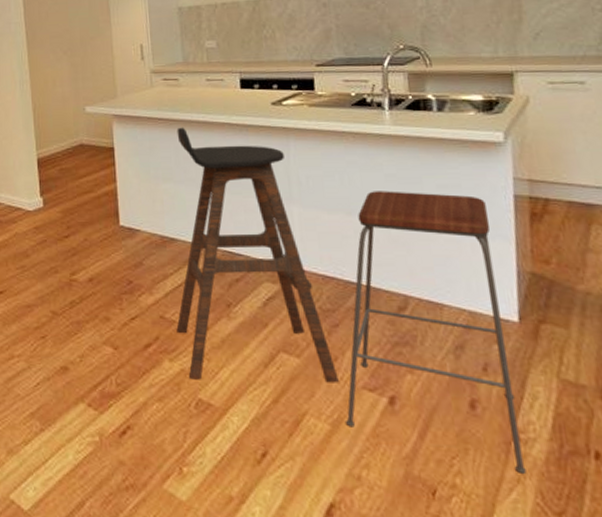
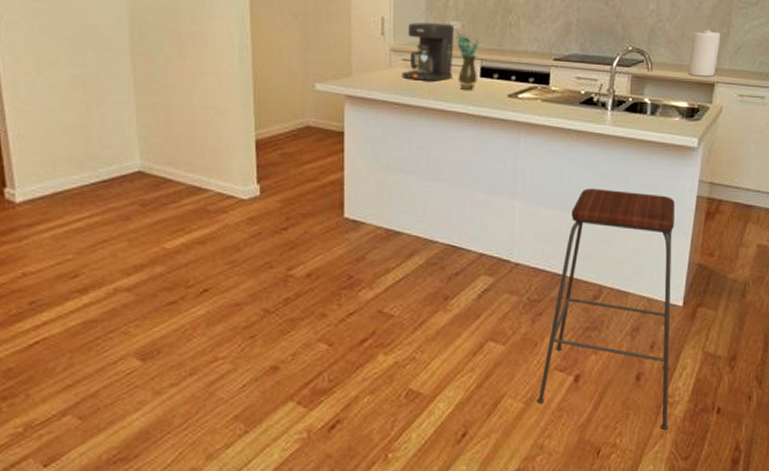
coffee maker: none [163,43,212,97] -> present [401,22,455,81]
bar stool: present [176,127,339,383] -> none [393,114,536,371]
vase: none [212,50,238,103] -> present [456,32,479,91]
paper towel holder: none [475,18,512,68] -> present [688,29,721,77]

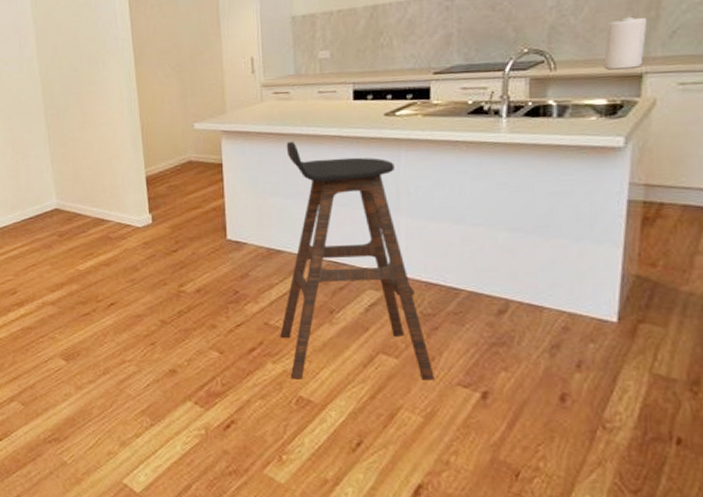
bar stool: none [393,114,536,371] -> present [280,141,434,381]
coffee maker: present [401,22,455,81] -> none [273,54,324,111]
vase: present [456,32,479,91] -> none [325,60,350,115]
bar stool: present [537,188,675,430] -> none [439,199,608,458]

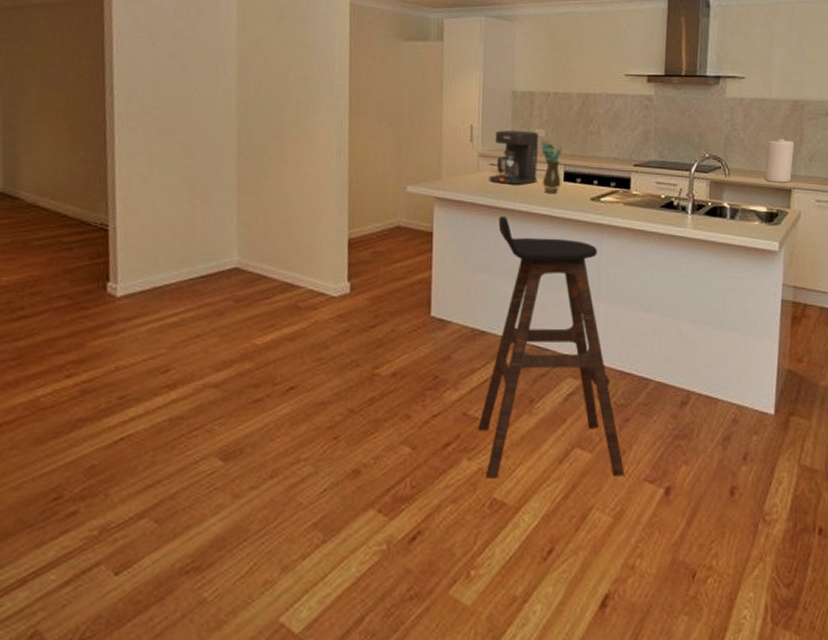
coffee maker: none [273,54,324,111] -> present [489,129,539,185]
vase: none [325,60,350,115] -> present [540,139,563,195]

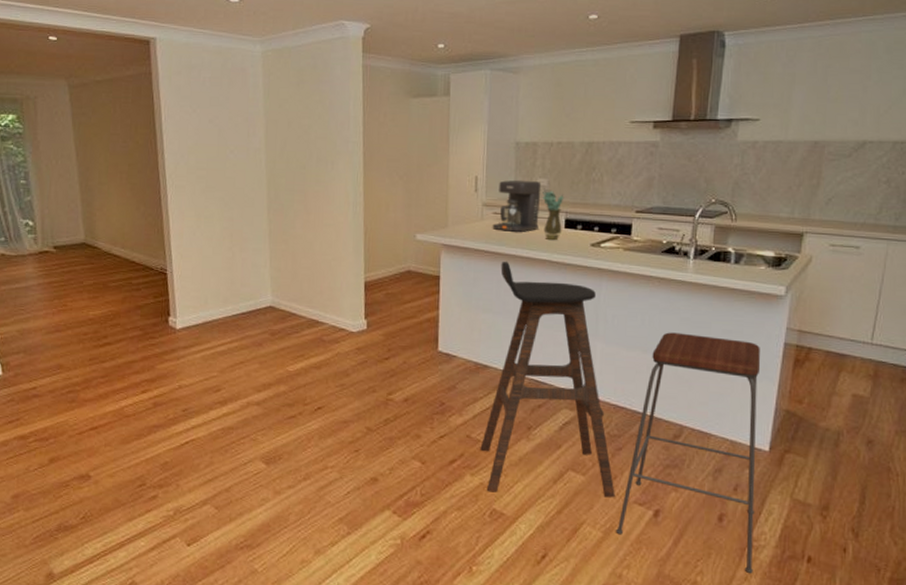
bar stool: none [627,290,767,551] -> present [616,332,761,573]
paper towel holder: present [764,138,794,183] -> none [774,181,810,227]

